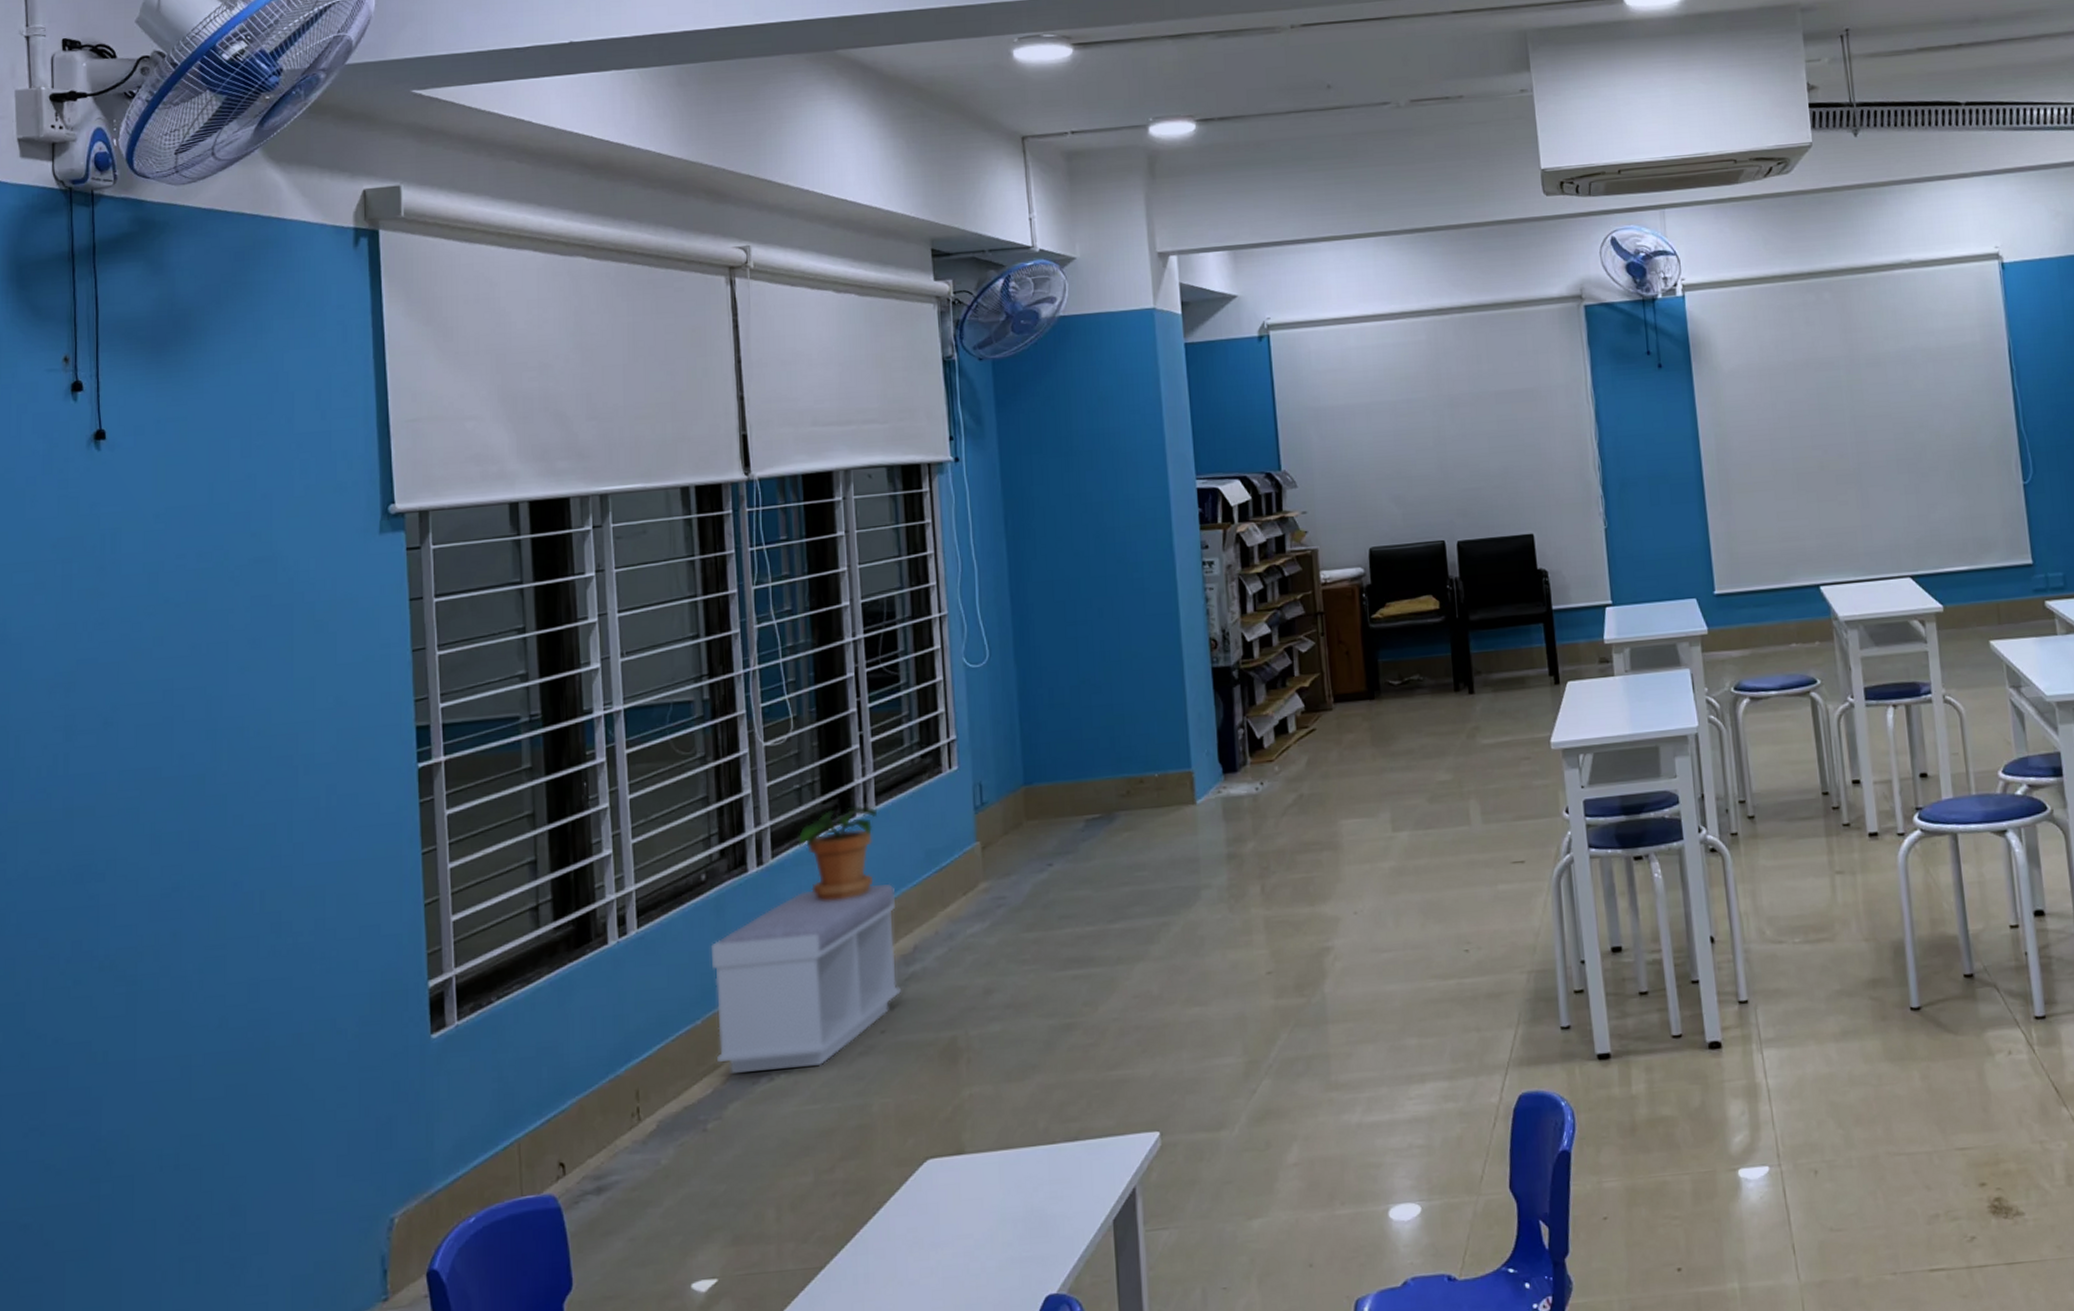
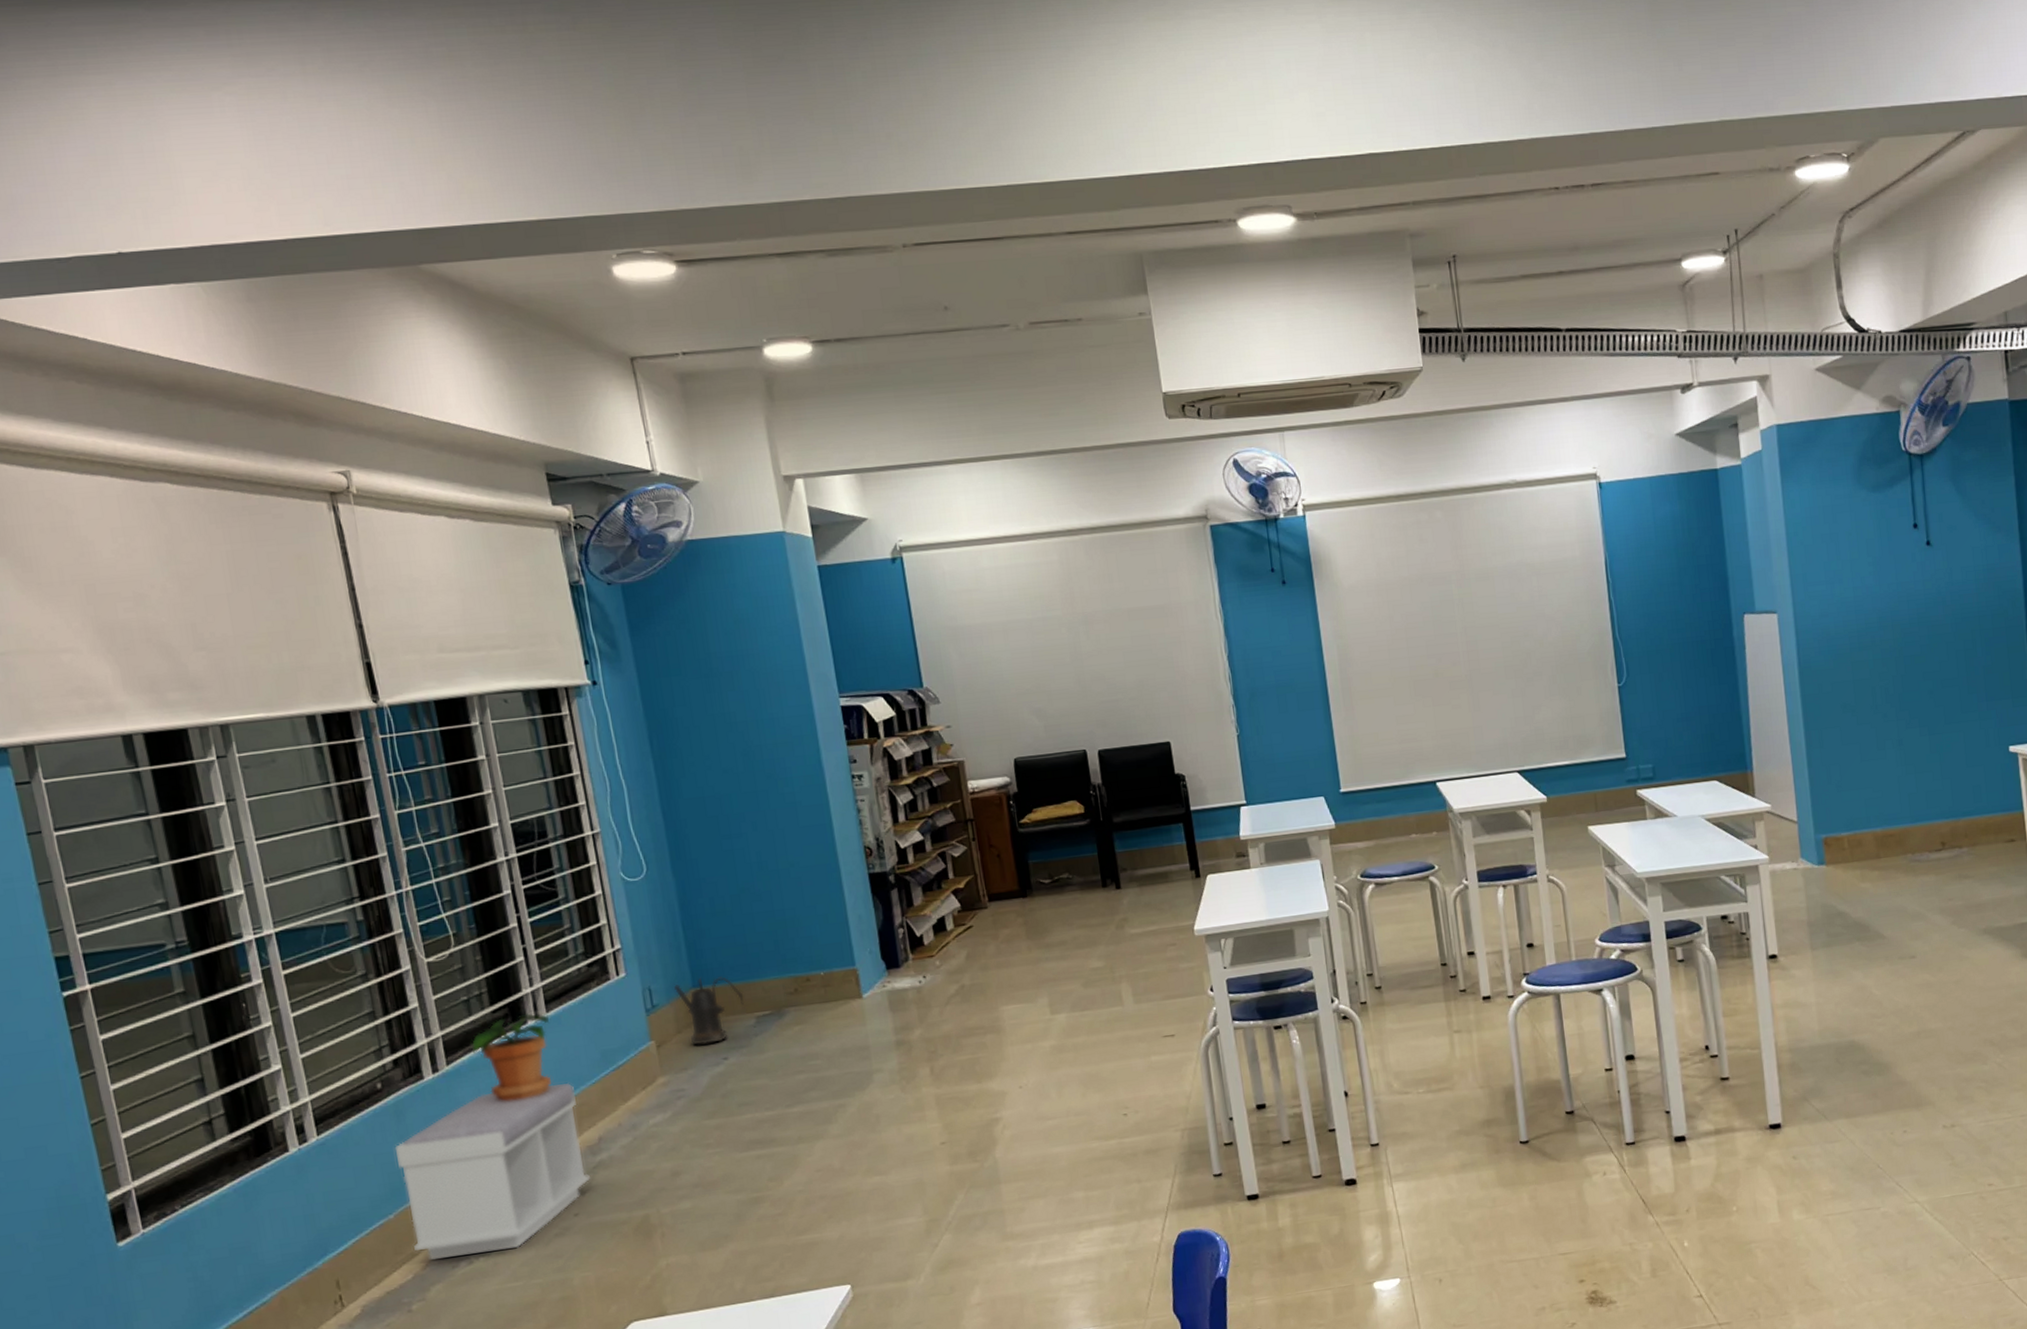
watering can: none [1004,774,1075,849] -> present [673,977,744,1046]

